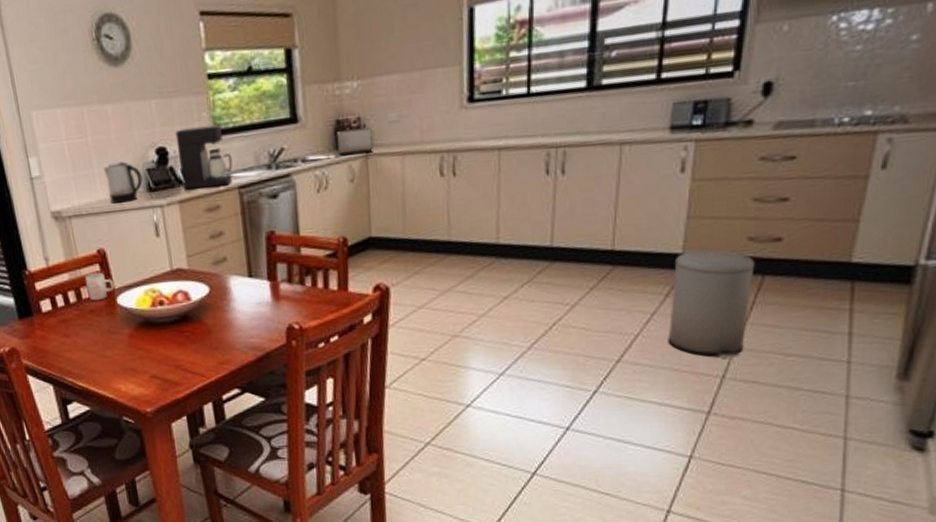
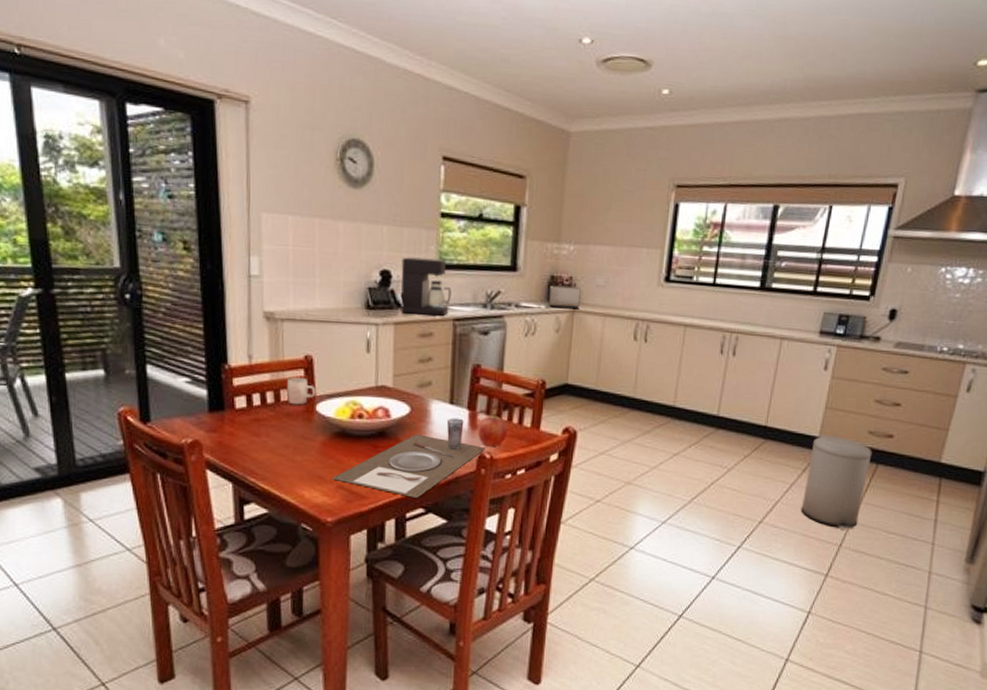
kettle: present [103,161,143,204] -> none [325,275,363,315]
place setting: none [144,291,293,379] -> present [332,418,485,498]
fruit: none [281,283,314,316] -> present [477,416,508,446]

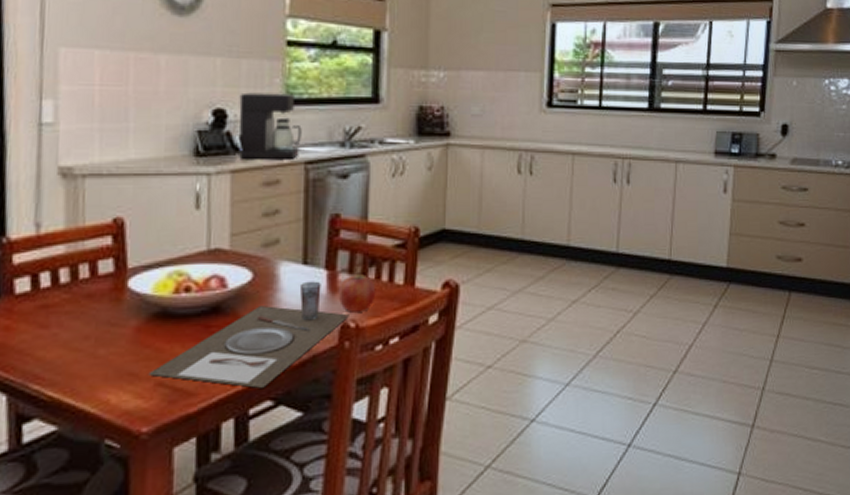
mug: present [286,378,316,405] -> none [87,247,127,283]
toaster: present [548,285,581,310] -> none [417,116,454,143]
pedal bin: present [801,435,872,530] -> none [717,264,783,370]

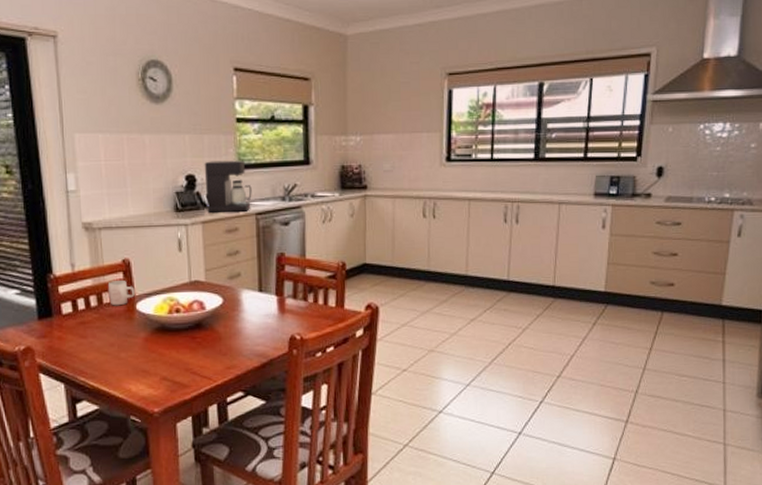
mug: none [87,247,127,283] -> present [107,280,135,306]
place setting: present [148,281,349,388] -> none [155,304,295,383]
fruit: present [338,274,376,312] -> none [286,299,315,328]

